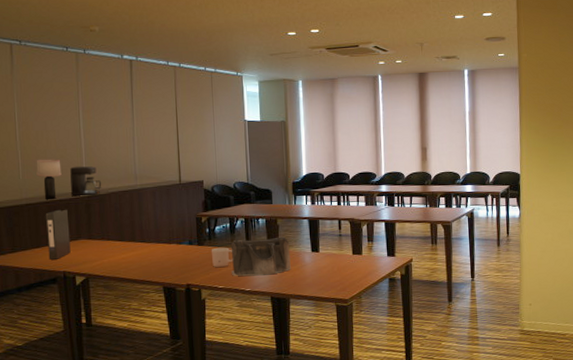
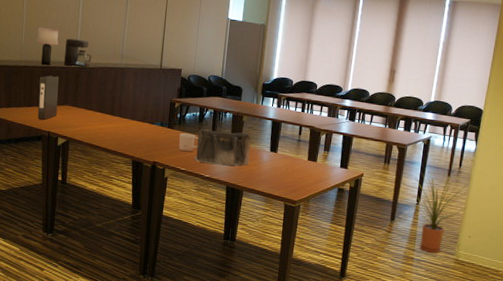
house plant: none [465,245,522,328] -> present [411,173,467,253]

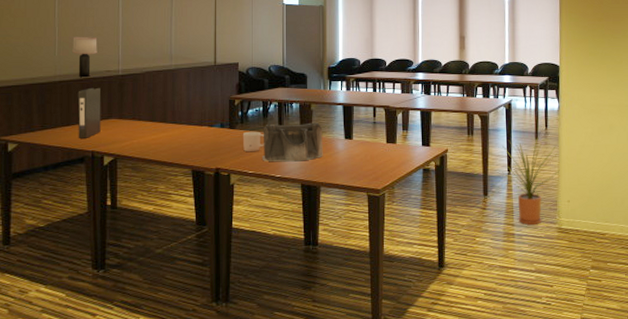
coffee maker: present [63,38,92,68] -> none [104,44,137,75]

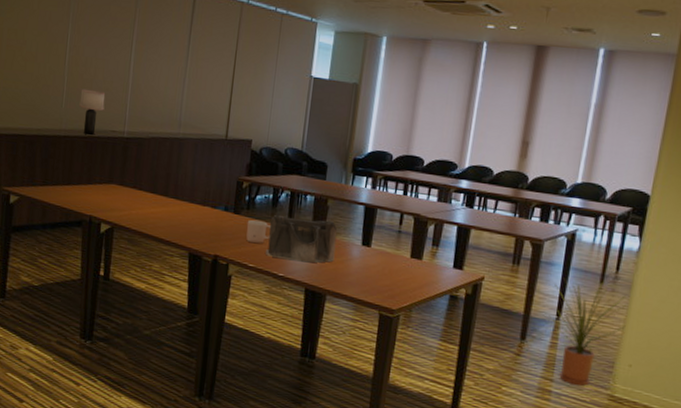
binder: present [77,87,101,138] -> none [77,147,104,201]

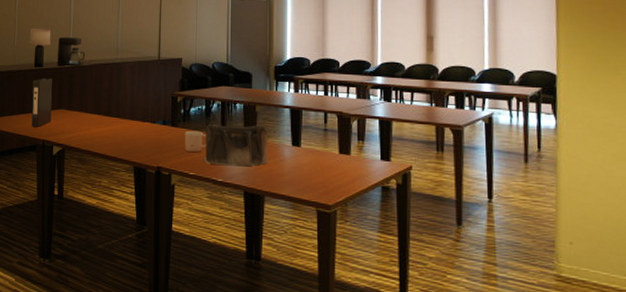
binder: none [77,147,104,201] -> present [31,78,53,127]
coffee maker: none [109,102,144,138] -> present [56,36,86,67]
house plant: present [549,278,627,386] -> none [481,160,558,268]

